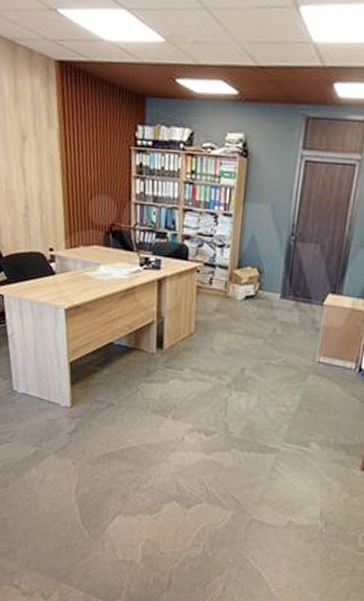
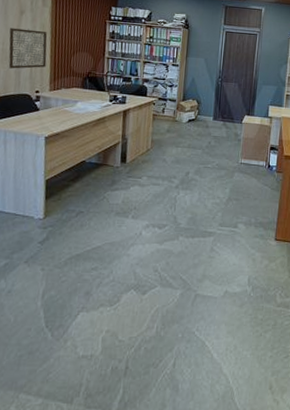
wall art: none [11,161,59,219] -> present [8,28,48,69]

